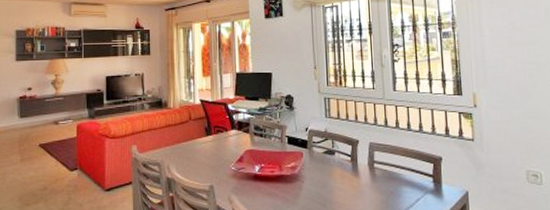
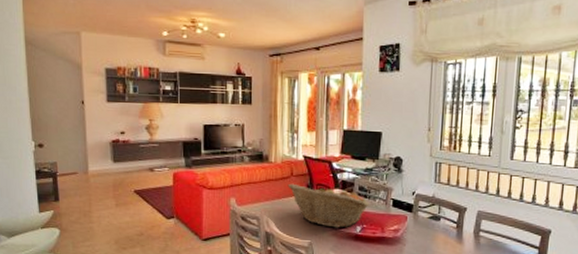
fruit basket: none [186,127,266,169] -> present [287,183,370,228]

